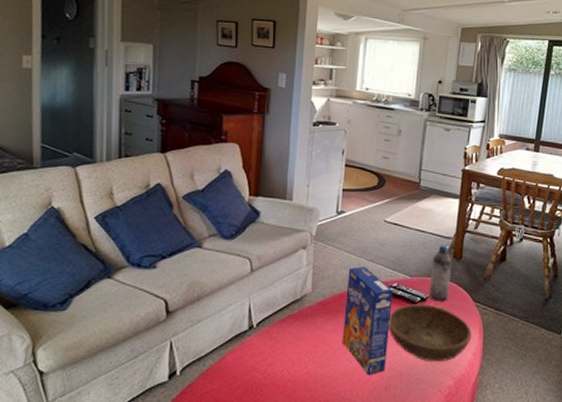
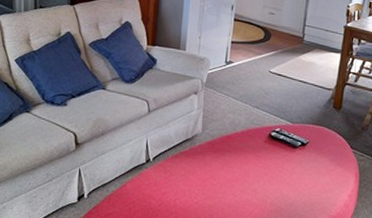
cereal box: present [342,266,394,376] -> none [228,111,276,209]
bowl: present [389,304,472,361] -> none [271,148,348,201]
water bottle: present [428,245,452,301] -> none [308,95,332,147]

